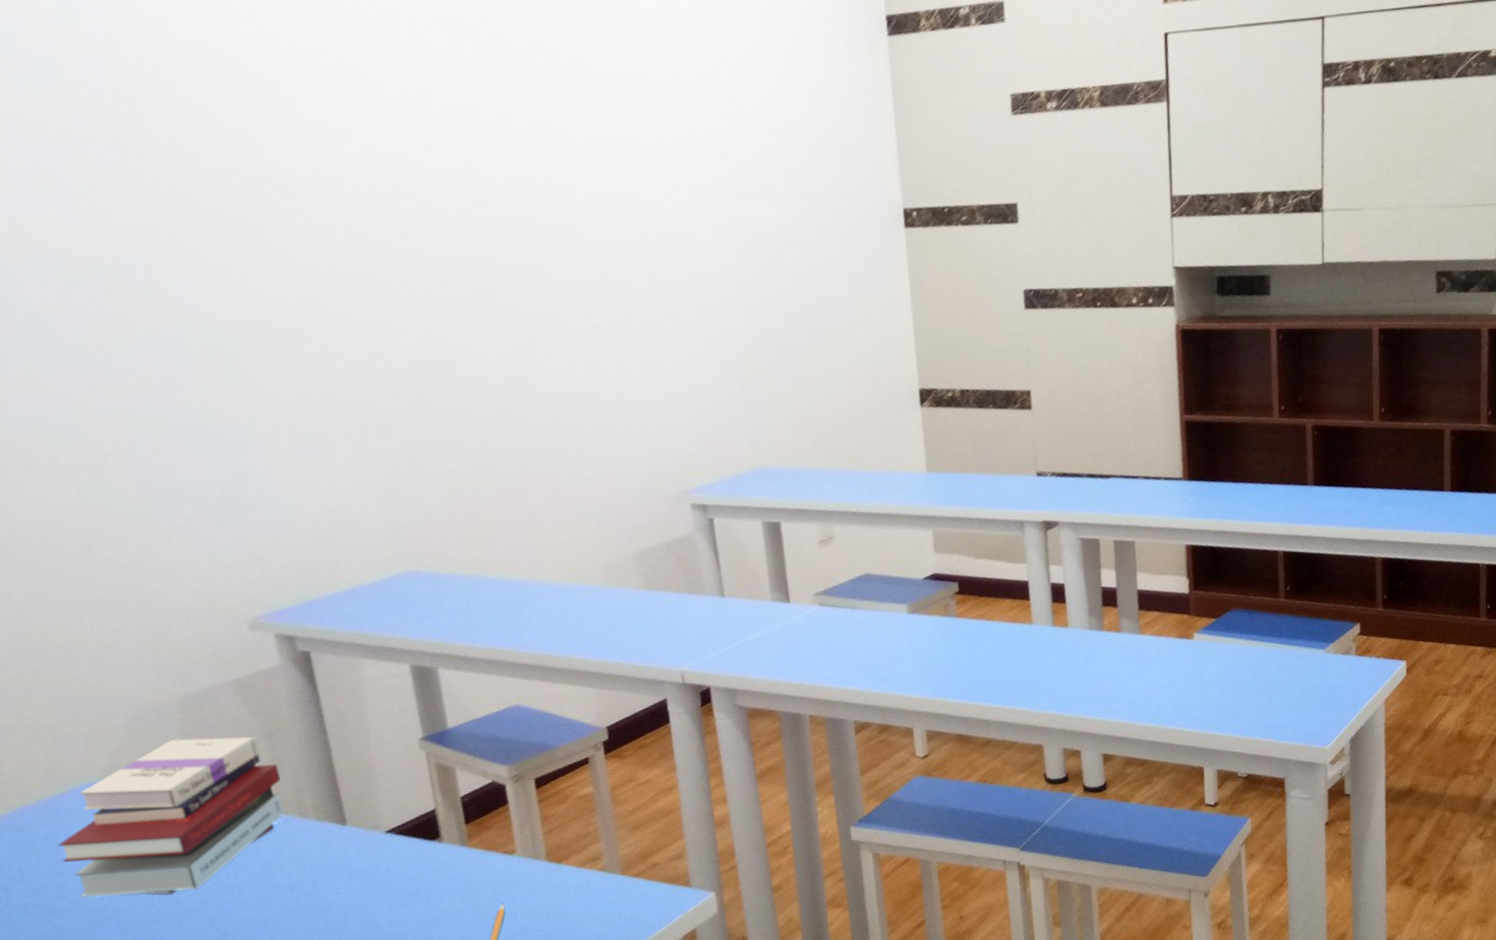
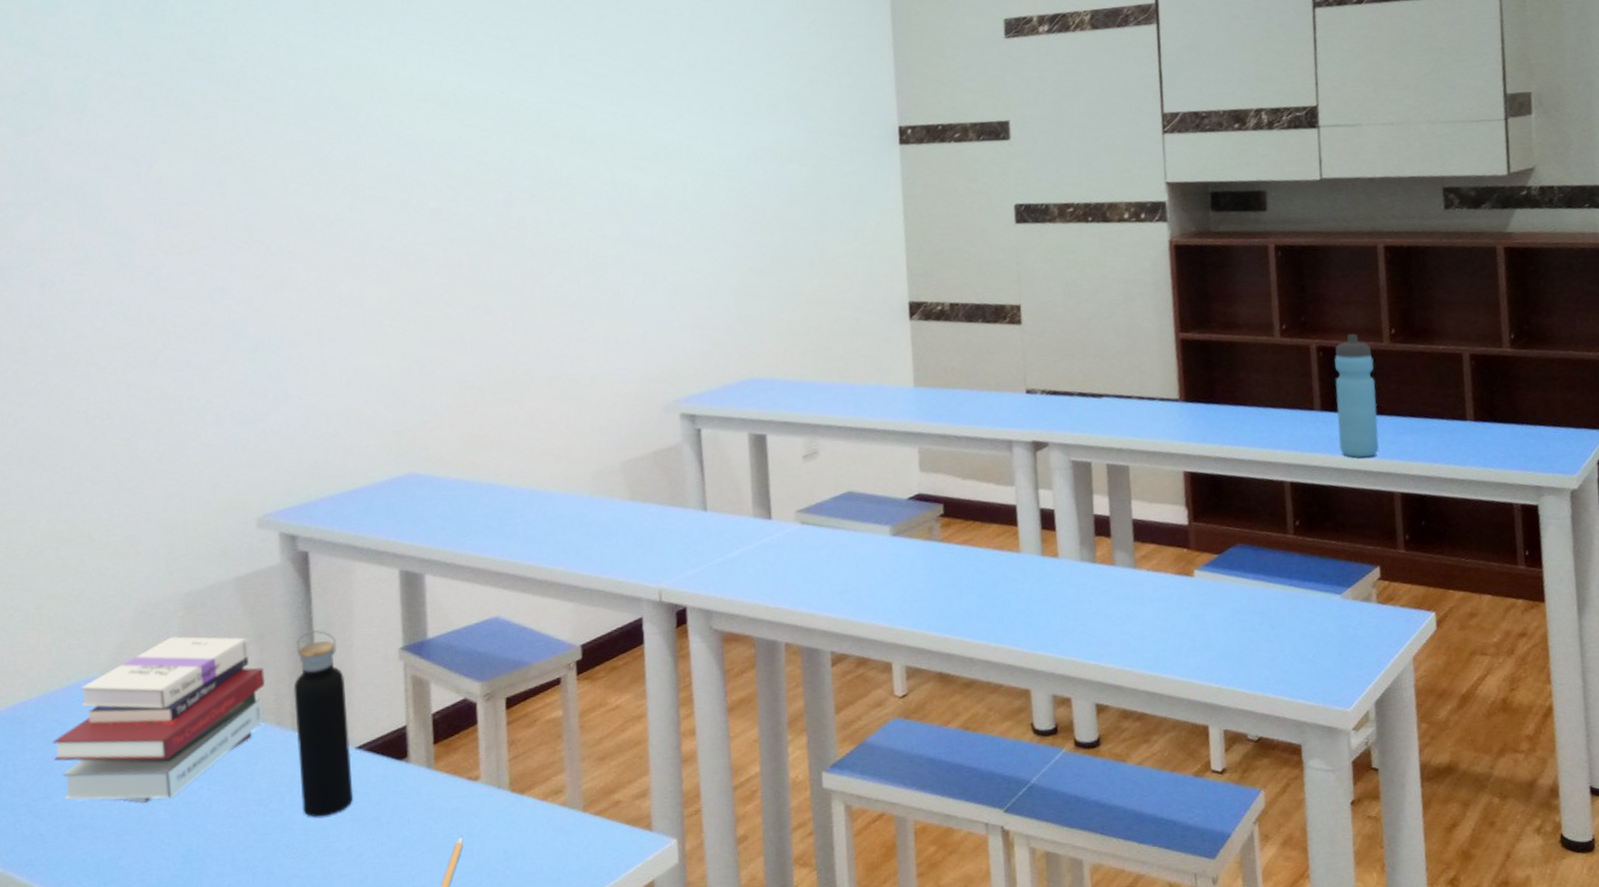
water bottle: none [308,726,389,896] -> present [293,630,354,817]
water bottle: none [1328,413,1365,528] -> present [1334,334,1379,458]

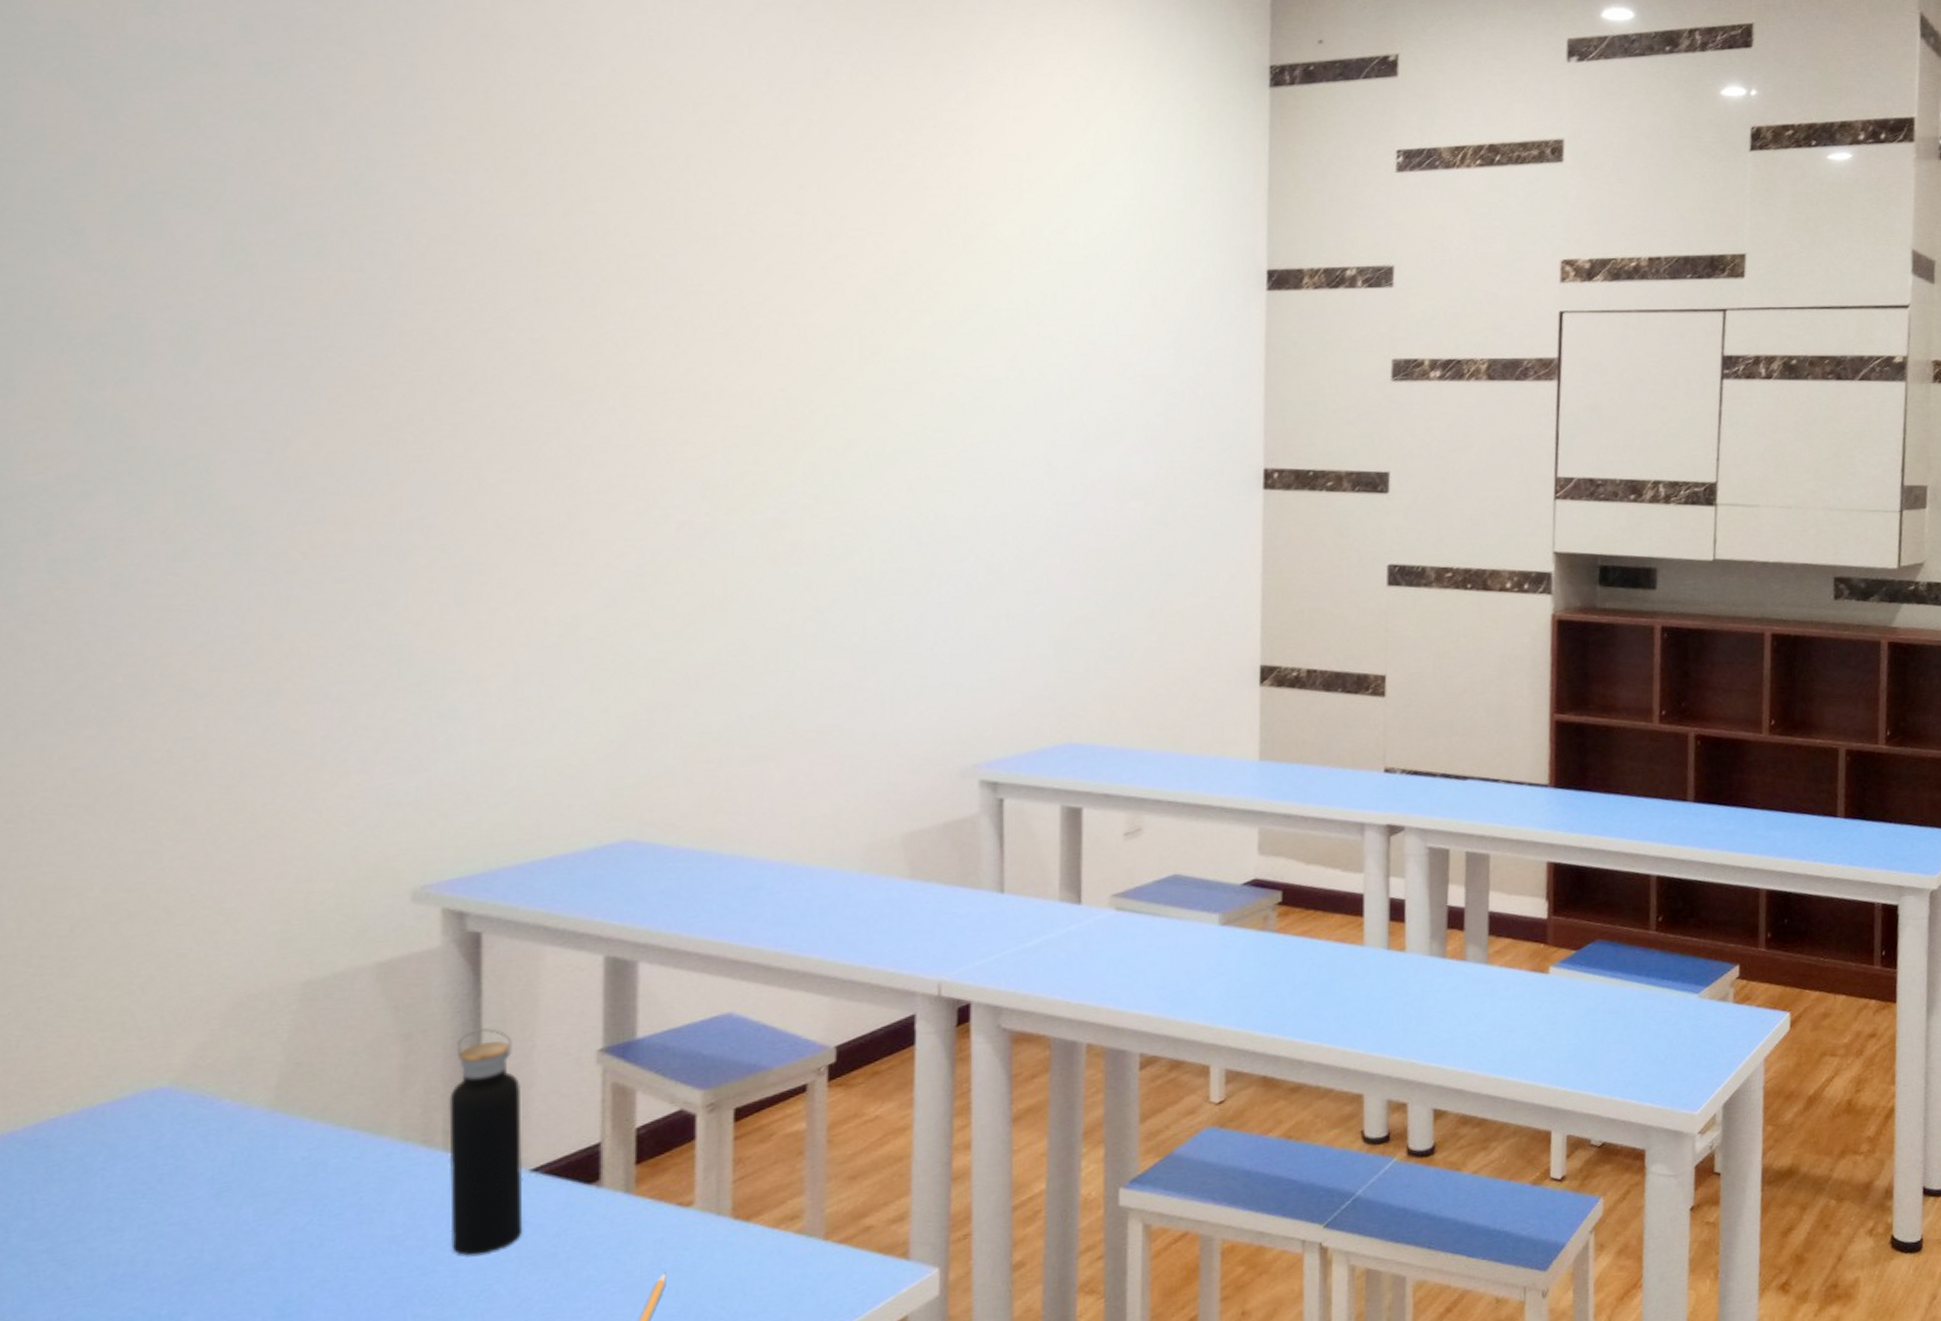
books: present [52,636,266,803] -> none [93,1035,411,1244]
water bottle: present [1334,334,1379,458] -> none [1709,723,1751,853]

